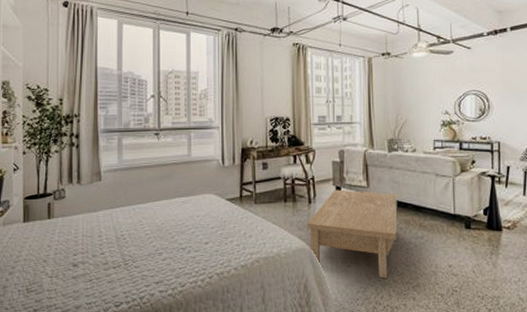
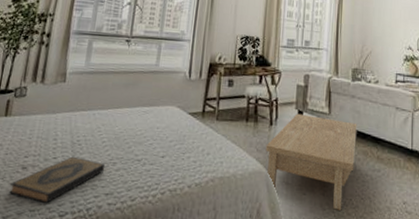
hardback book: none [64,250,152,295] -> present [9,156,106,203]

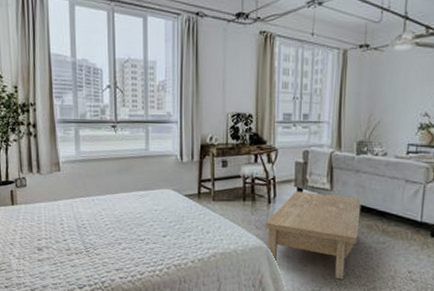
hardback book: present [9,156,106,203] -> none [31,238,112,278]

